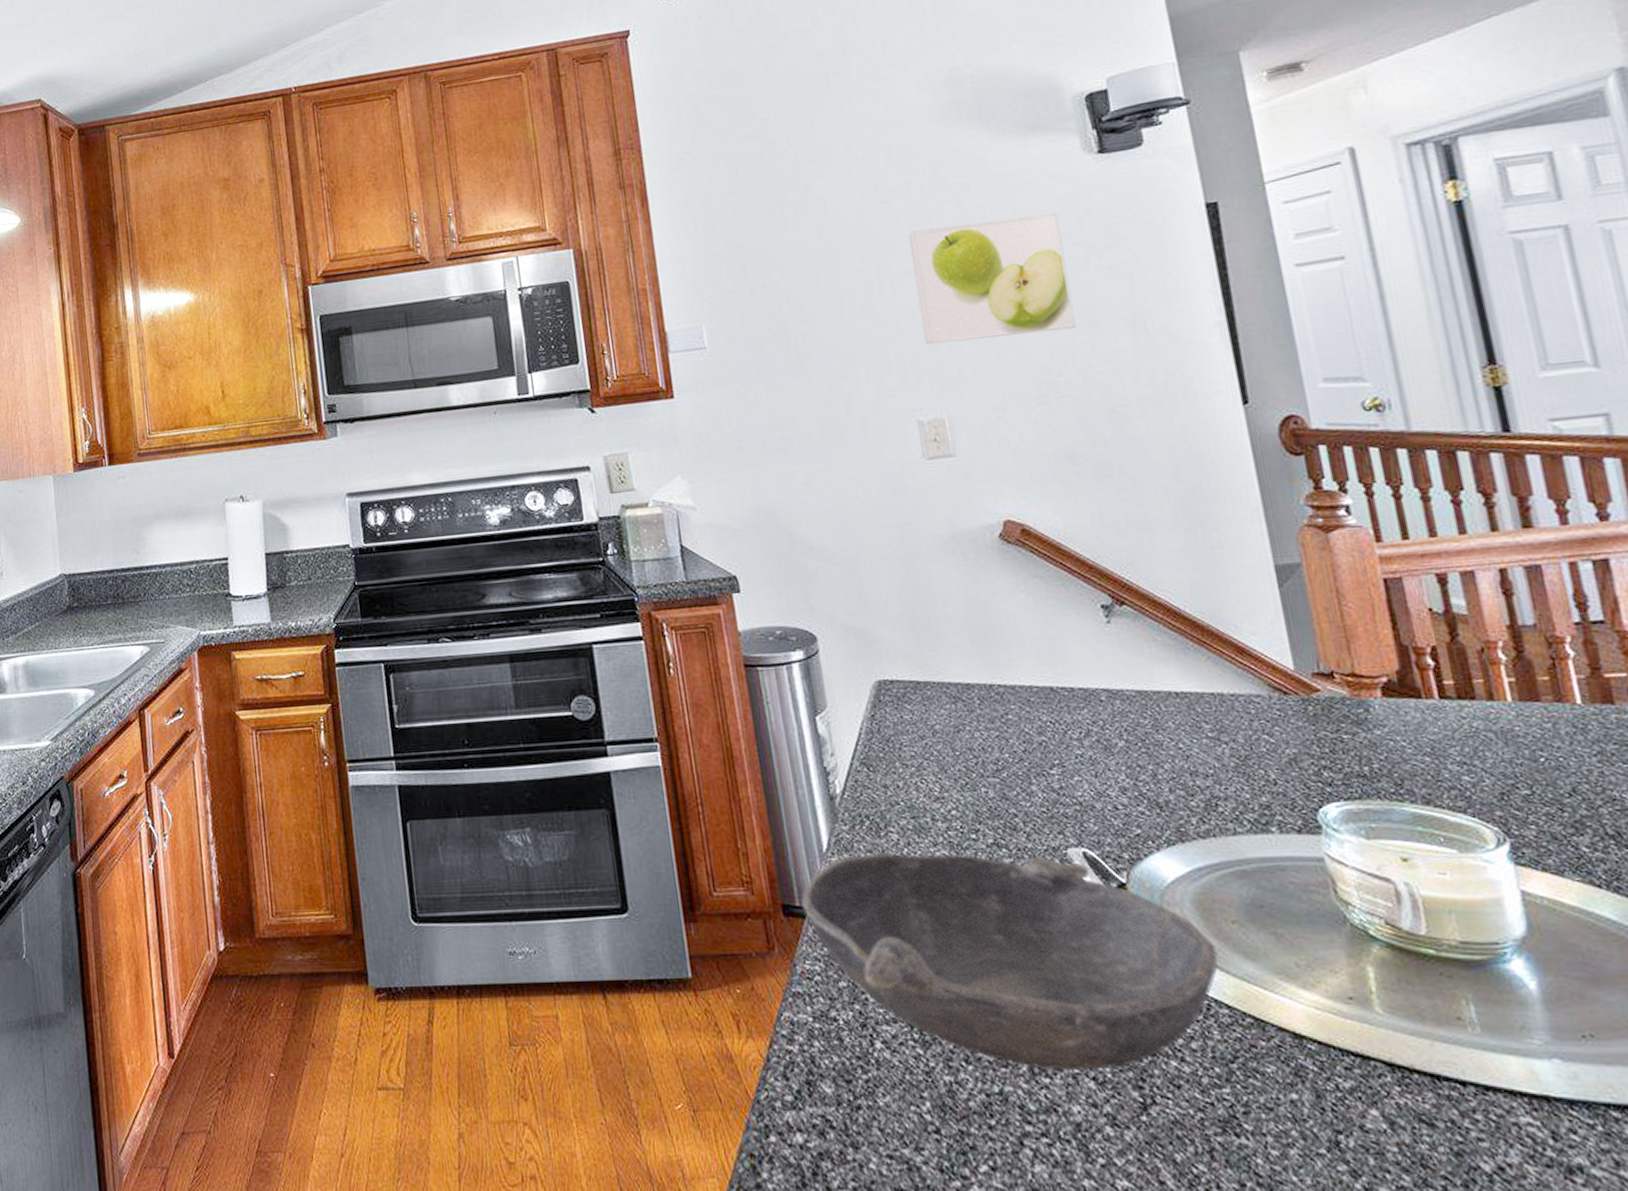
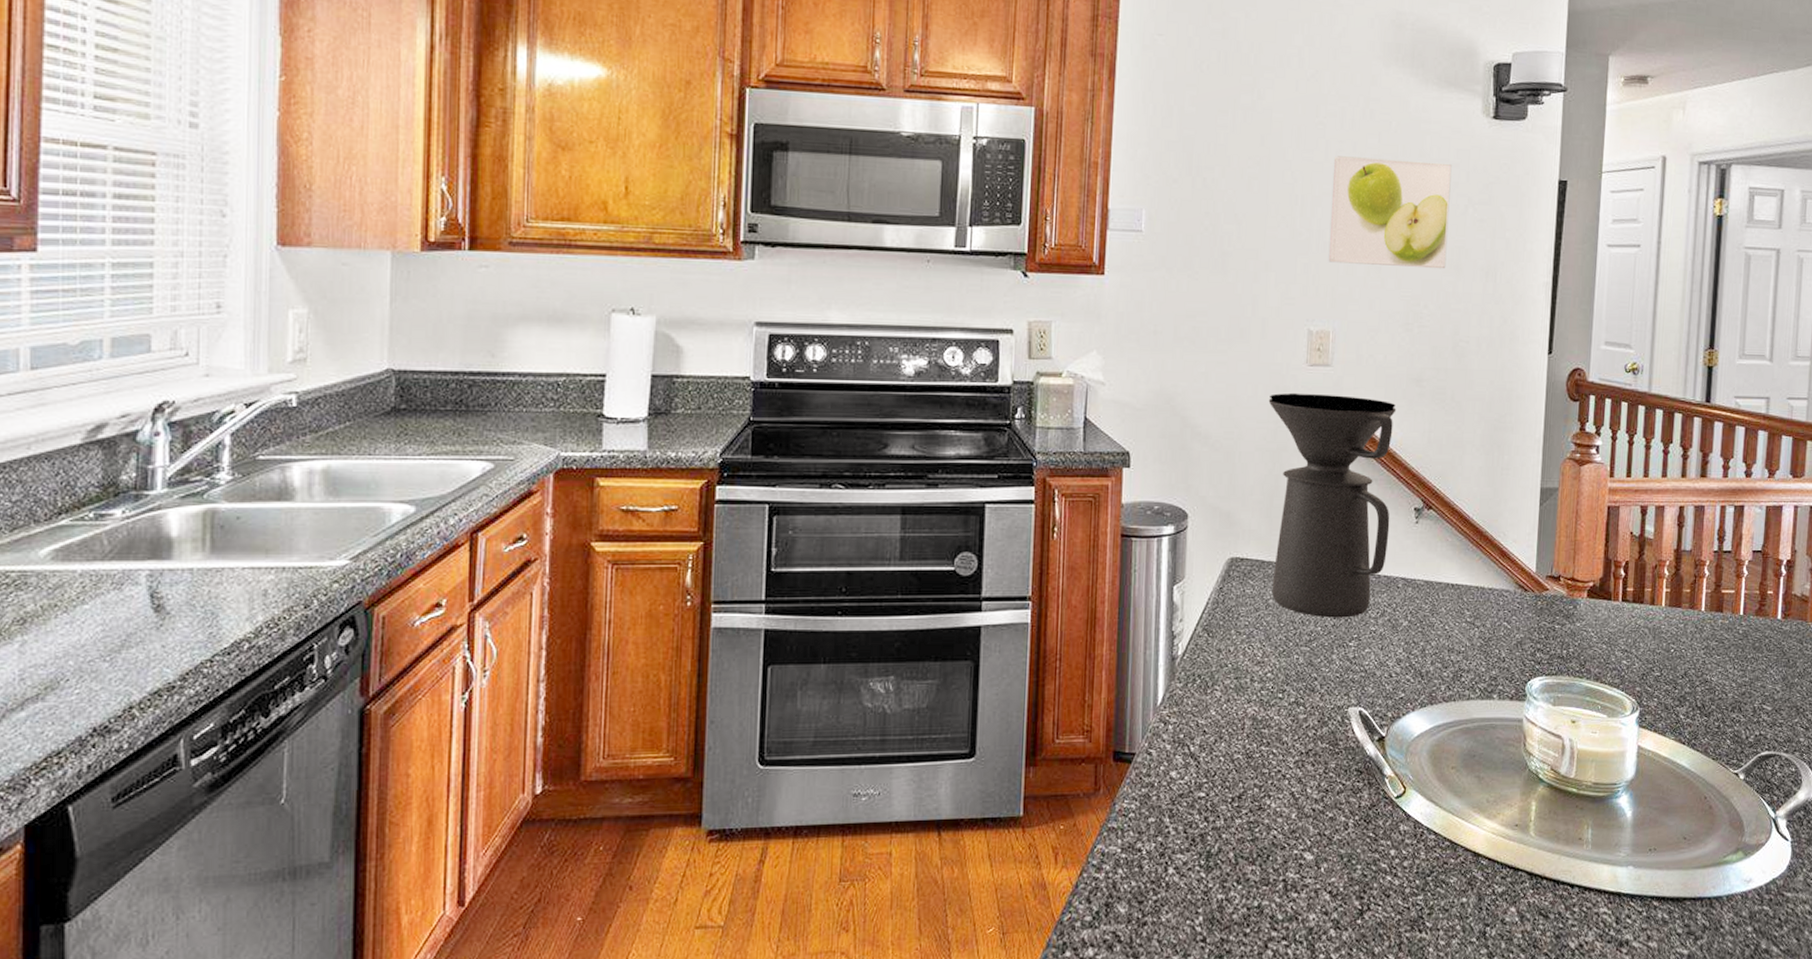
bowl: present [801,854,1218,1070] -> none [1131,709,1437,887]
coffee maker: none [886,486,1077,743] -> present [1268,392,1397,618]

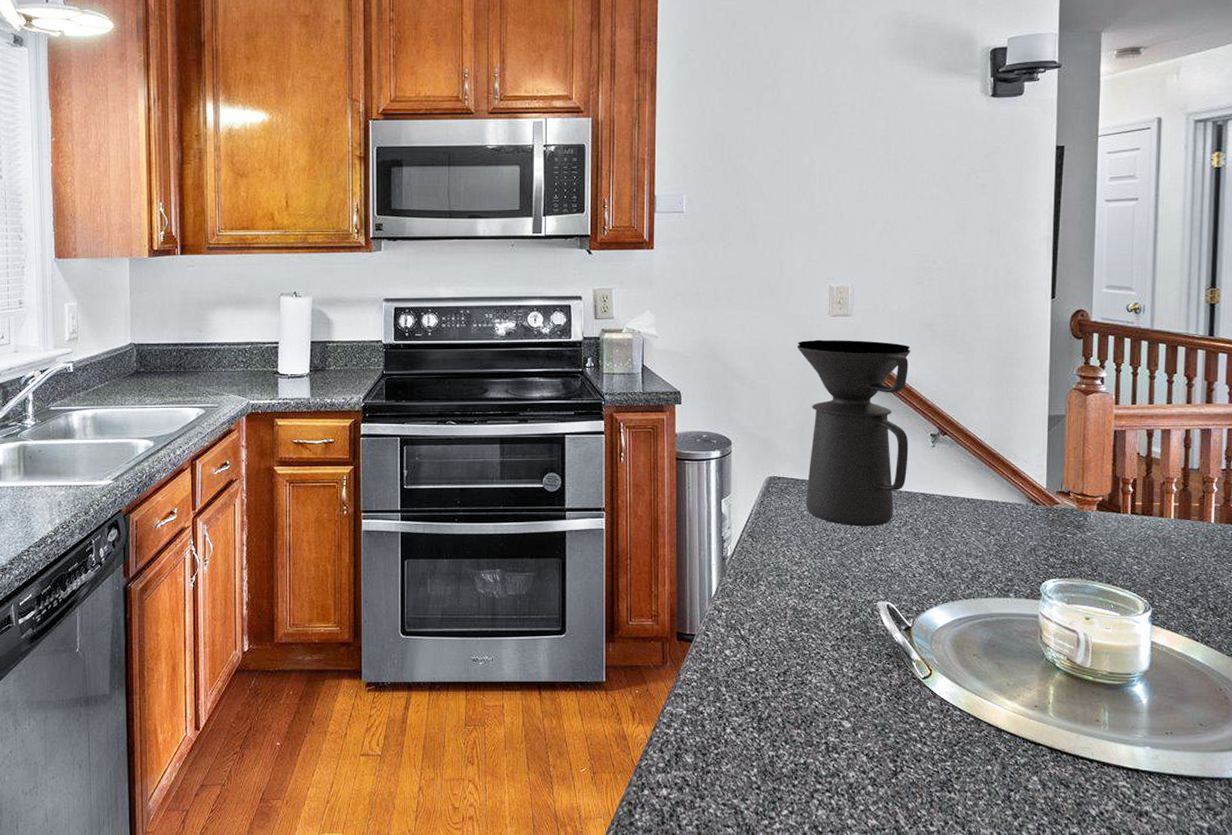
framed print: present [1328,156,1452,269] -> none [845,138,954,230]

